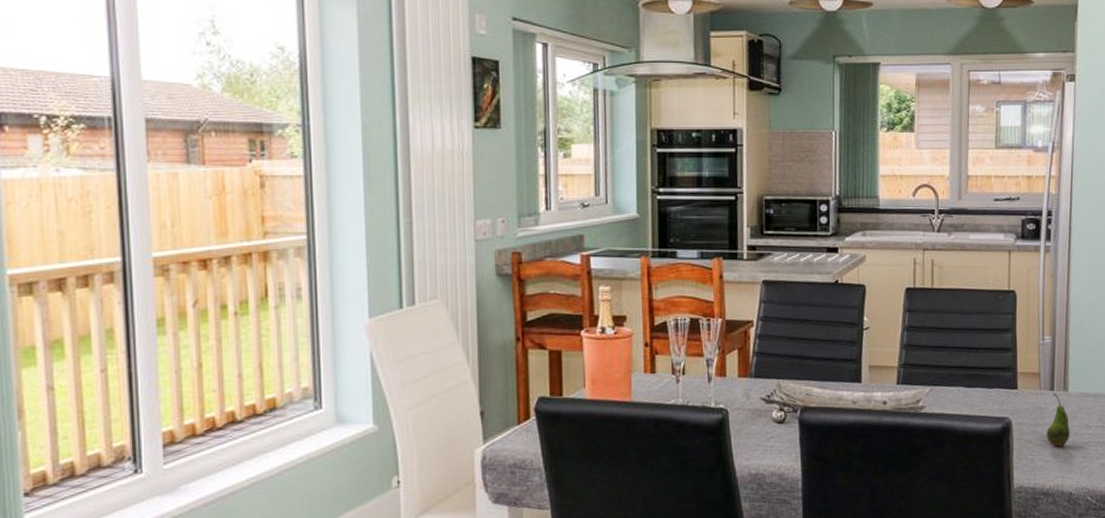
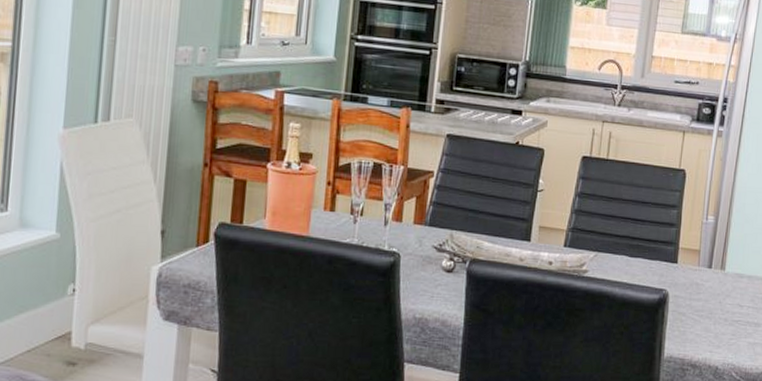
fruit: present [1047,393,1070,447] -> none [700,271,723,322]

